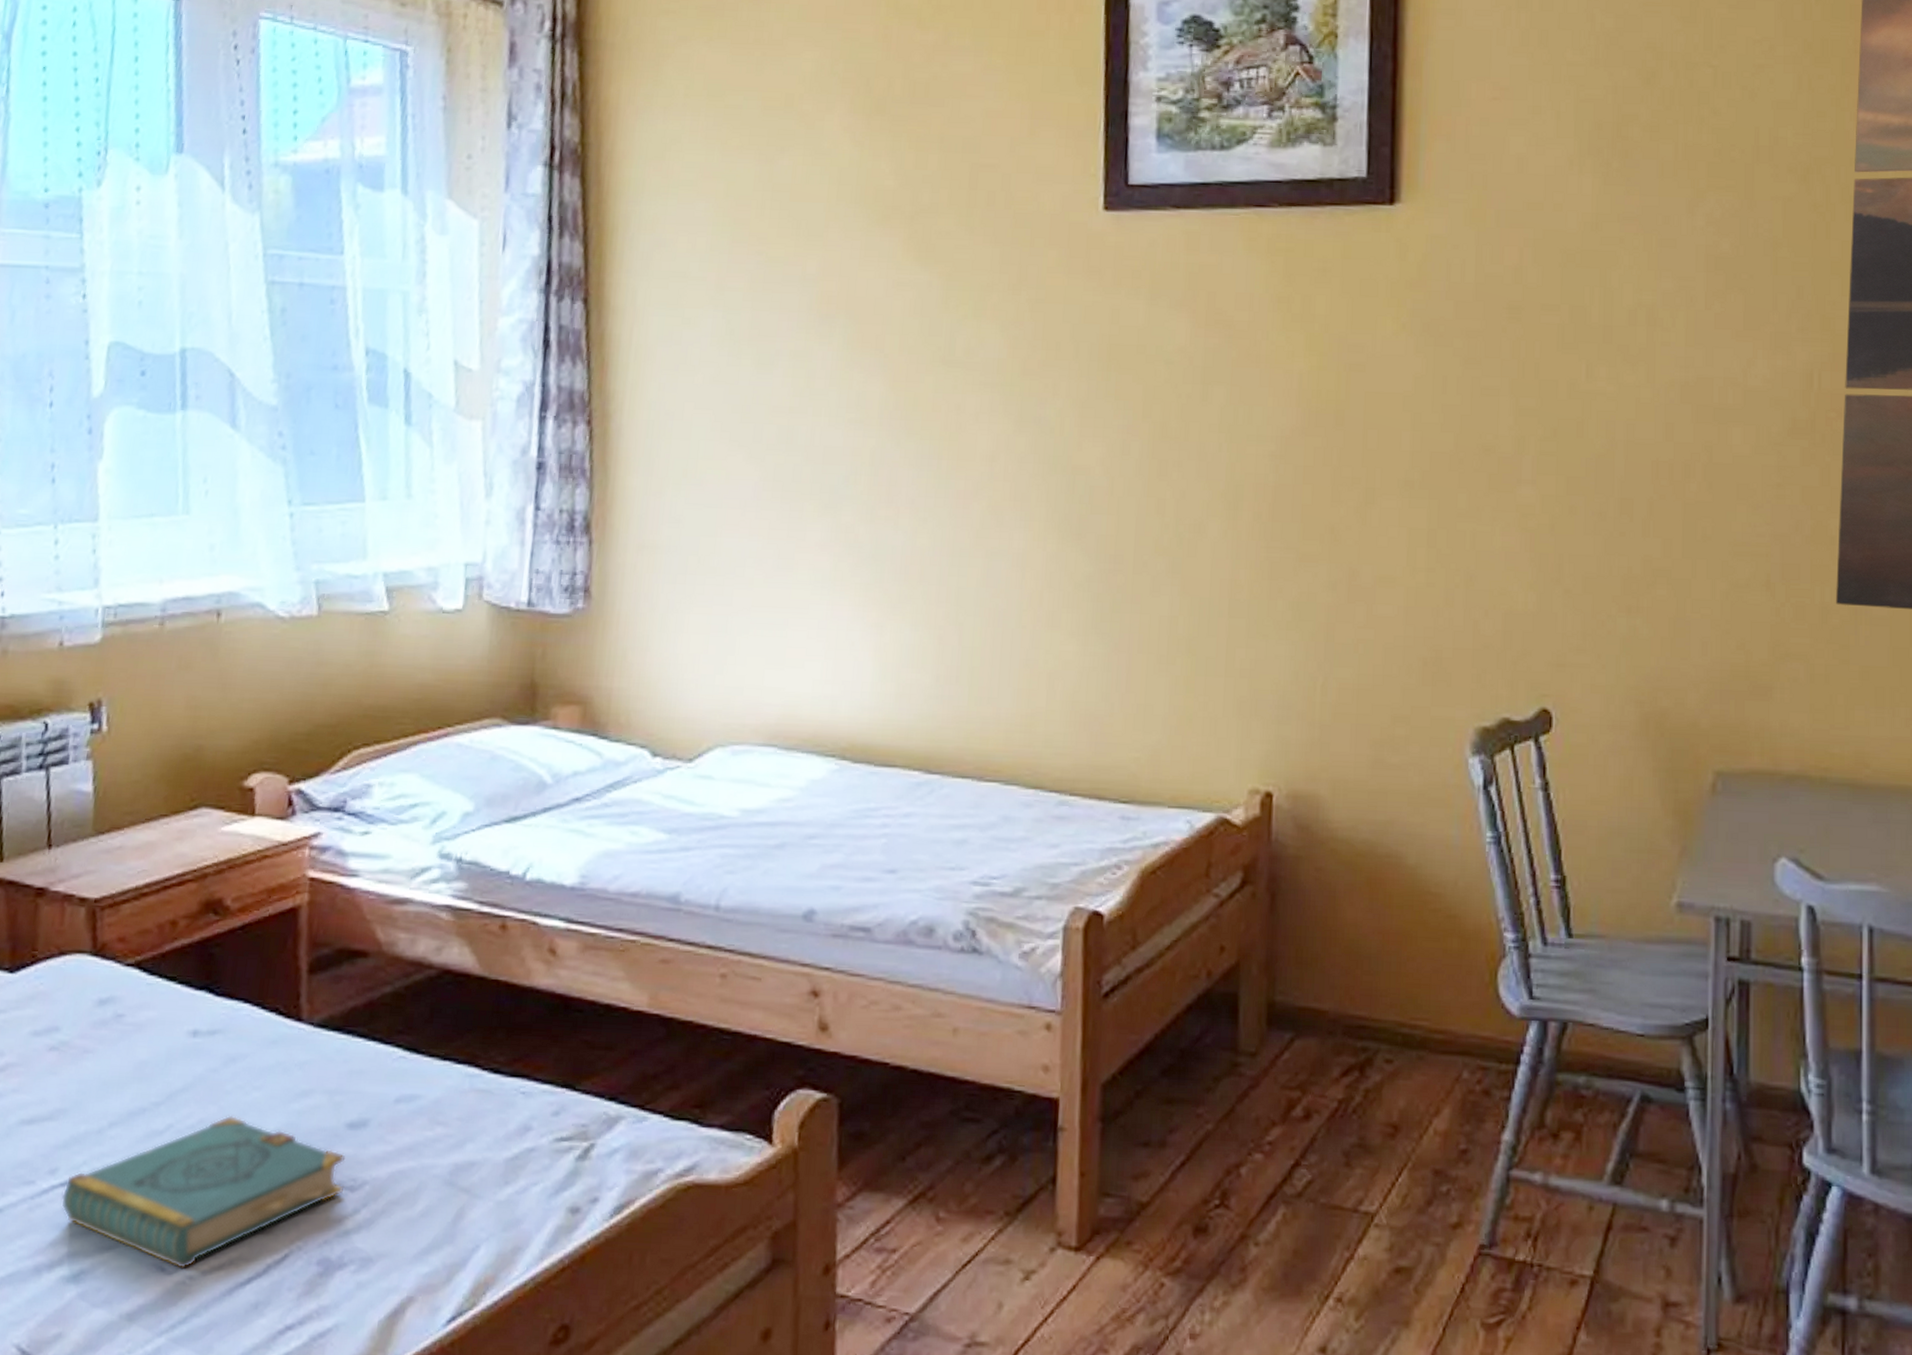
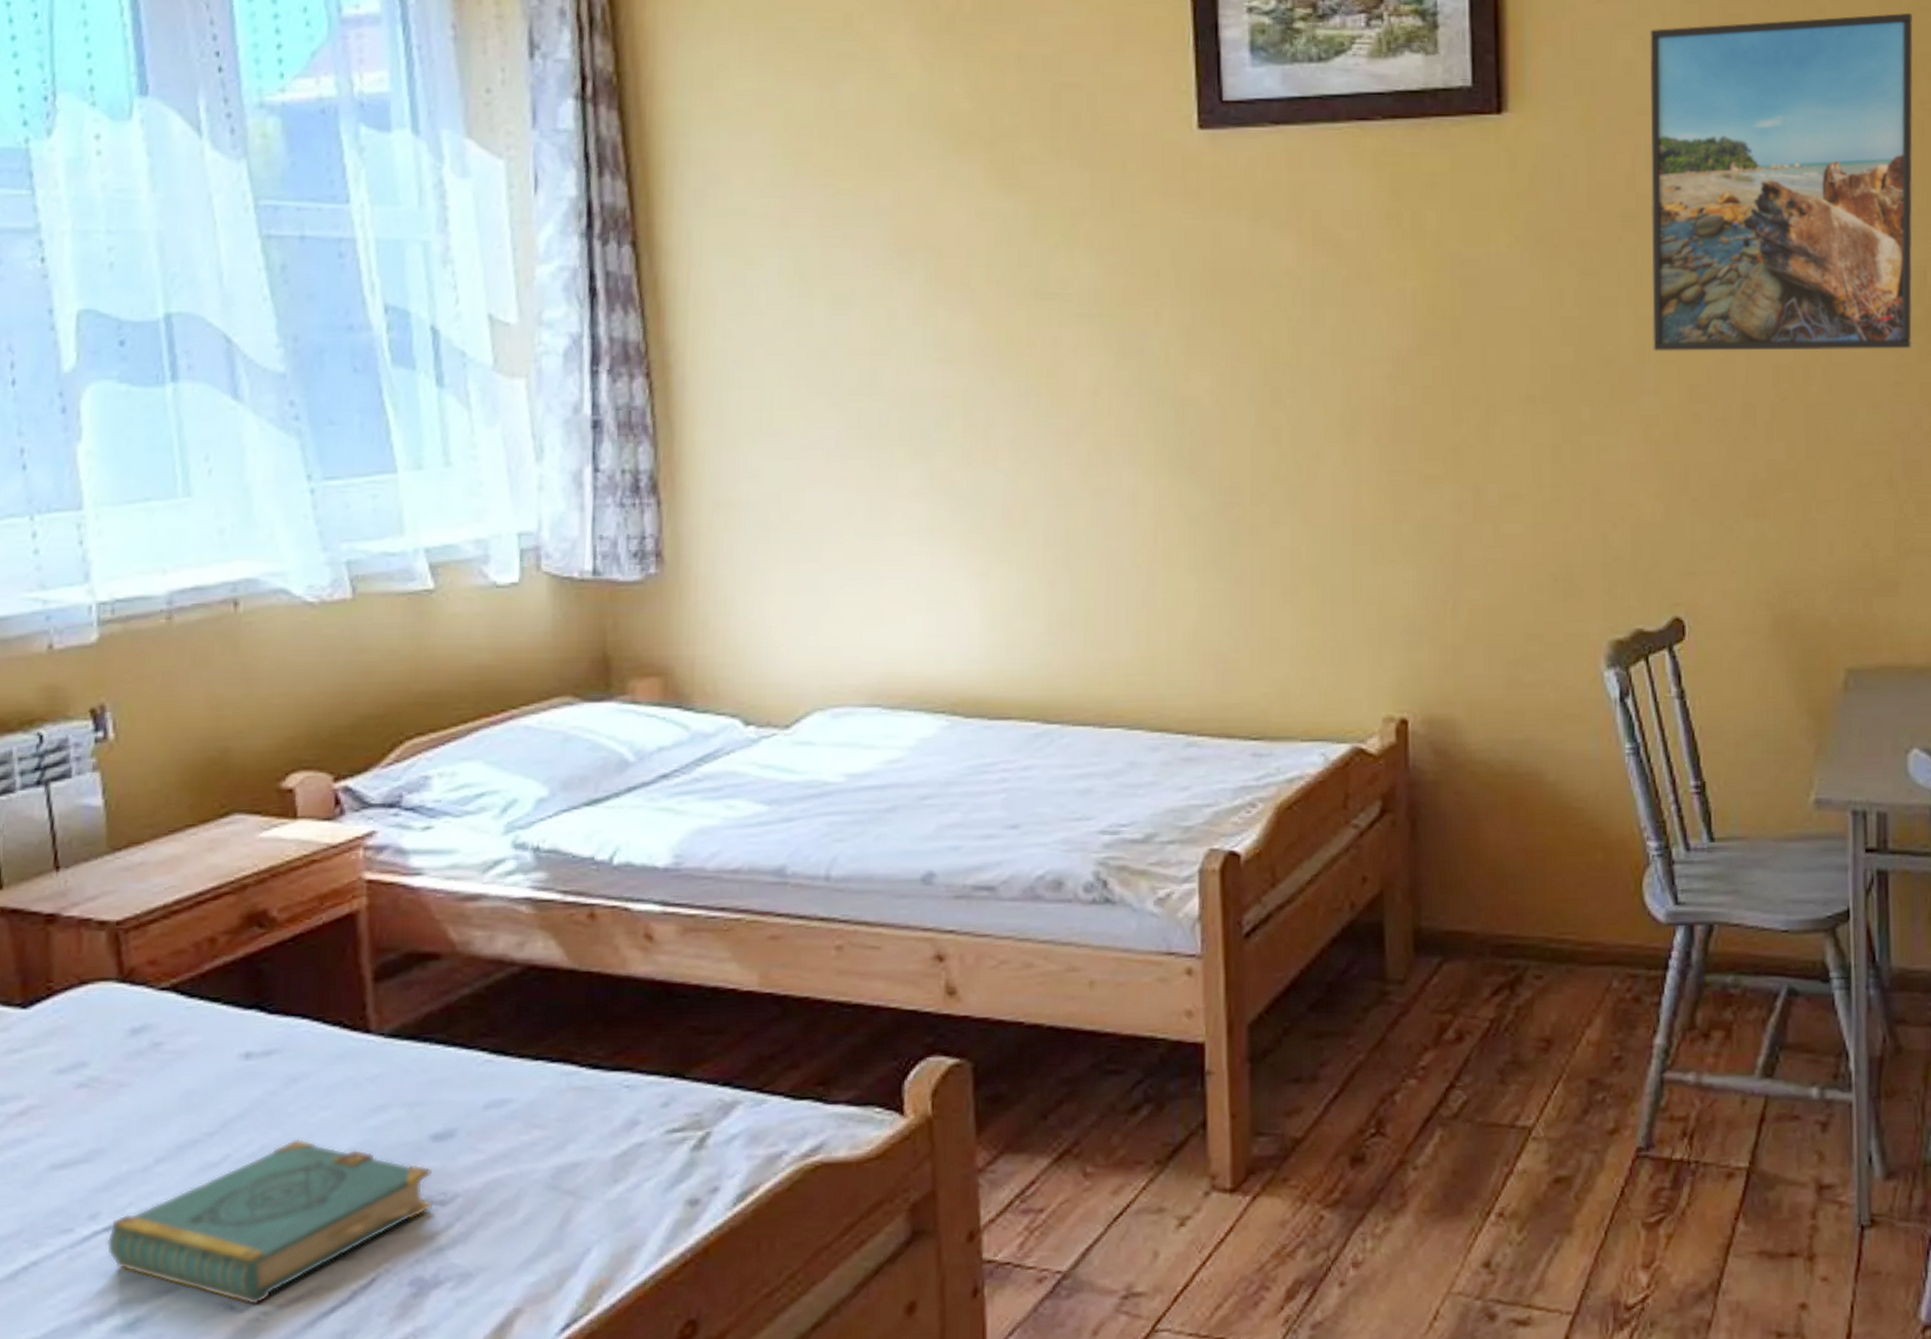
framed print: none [1532,116,1808,451] -> present [1649,12,1914,351]

